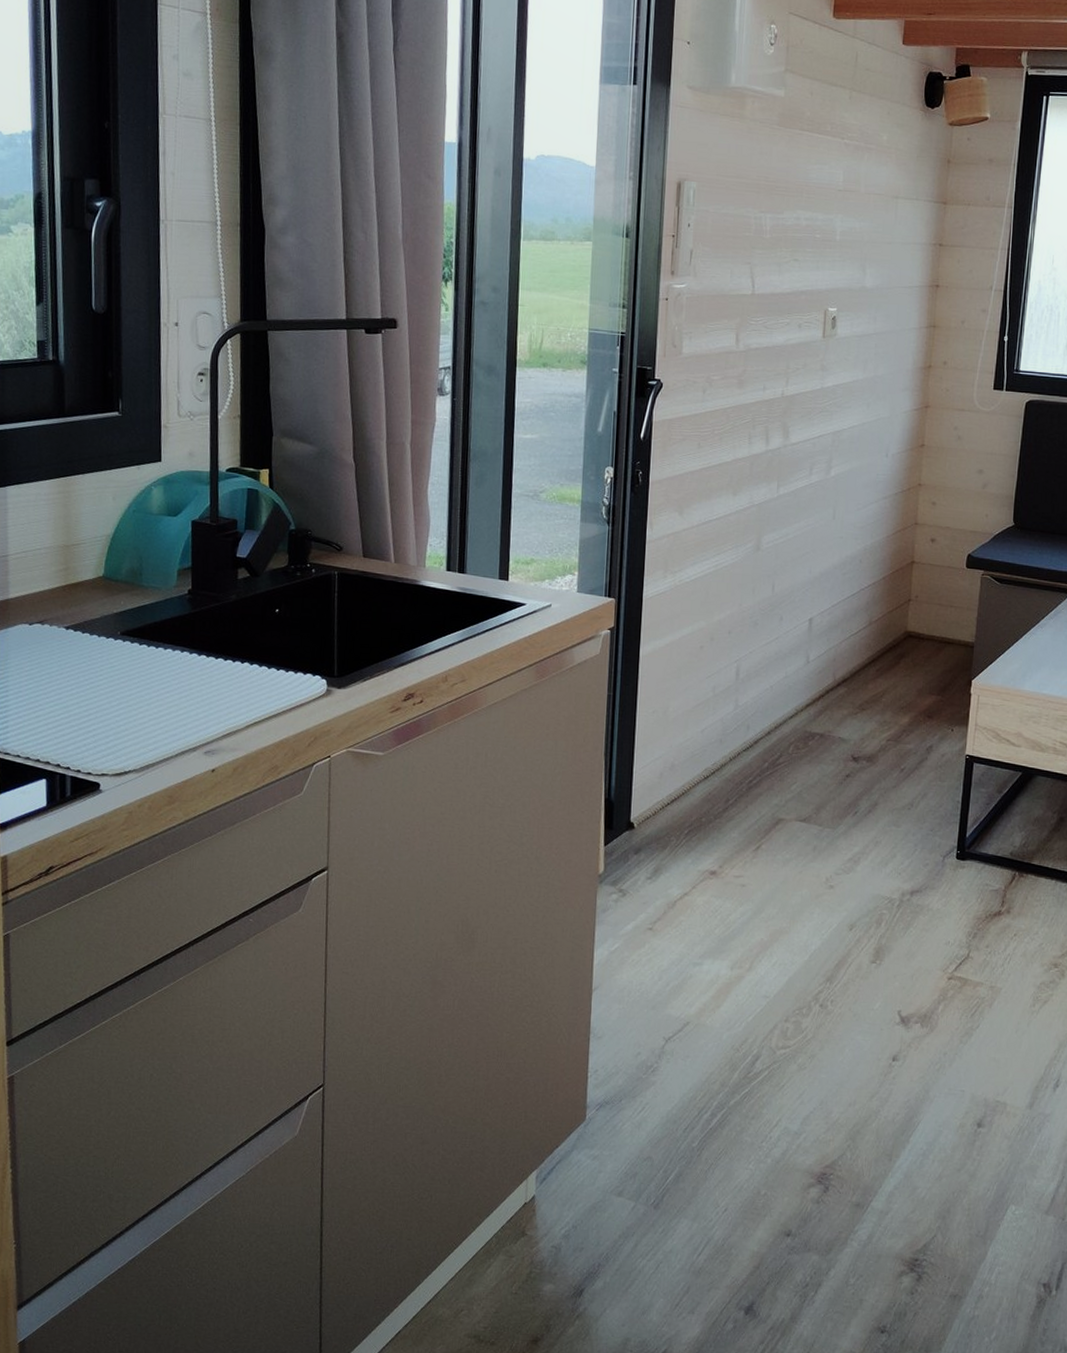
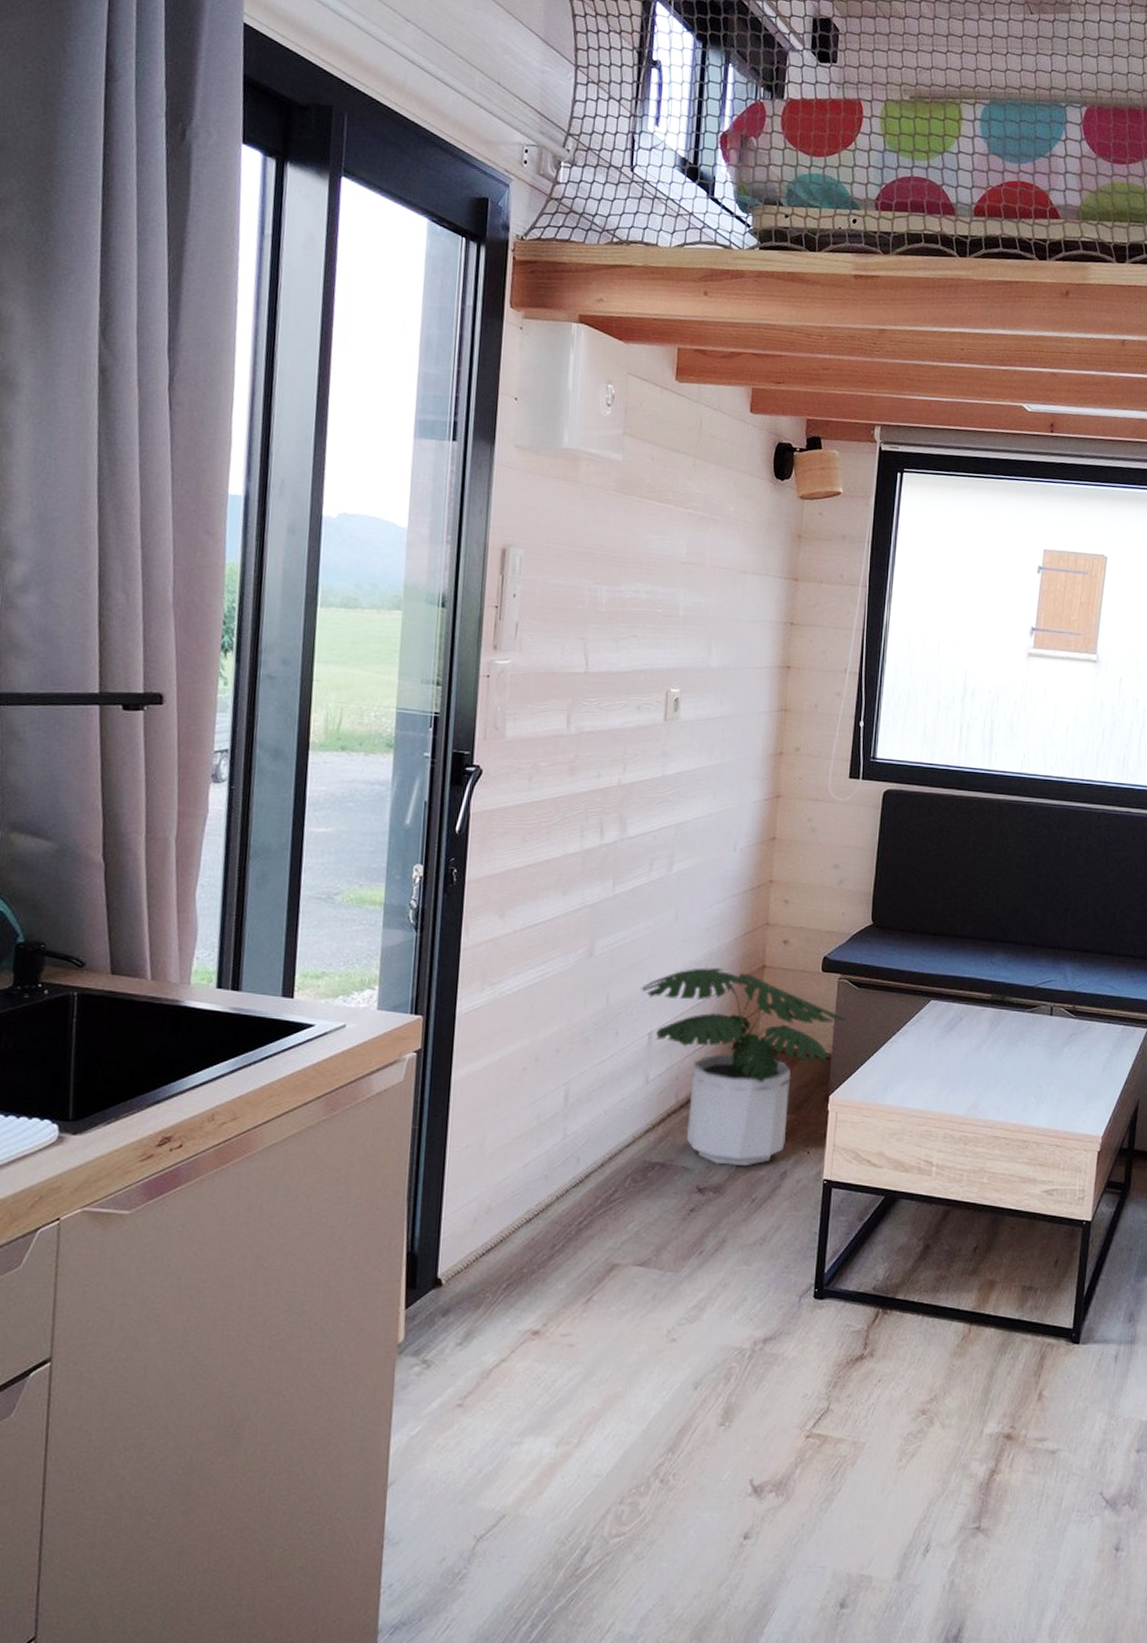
potted plant: none [802,562,990,740] -> present [641,968,848,1167]

